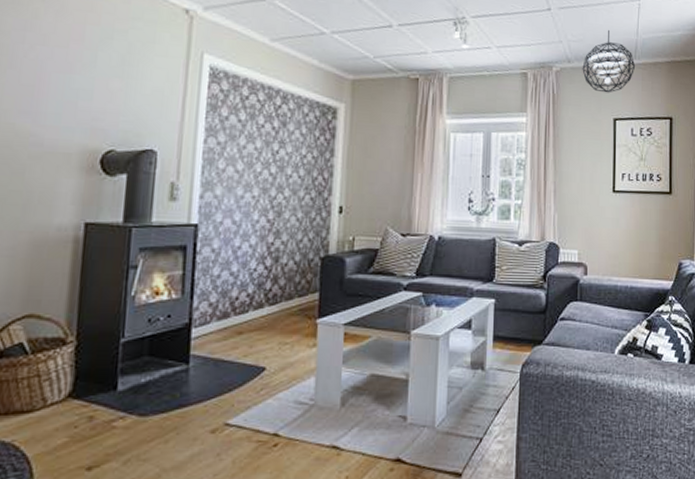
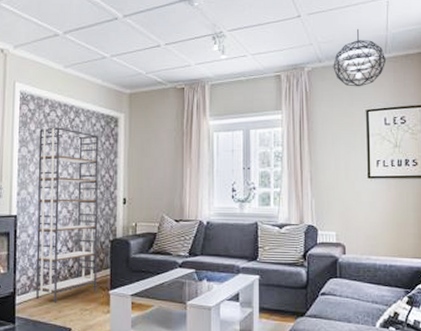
shelving unit: none [220,114,312,336] -> present [36,127,99,303]

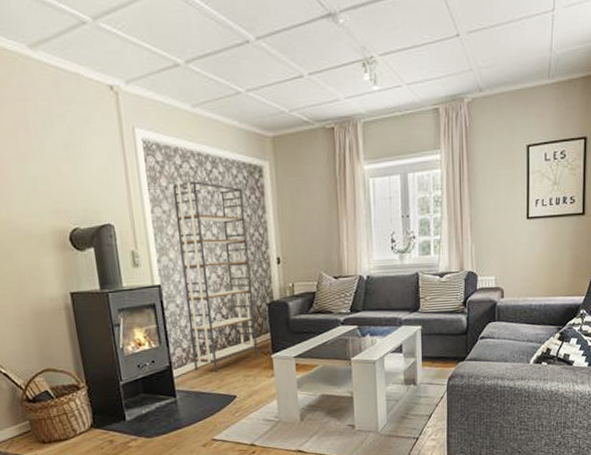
pendant light: present [333,29,387,87] -> none [494,50,549,119]

